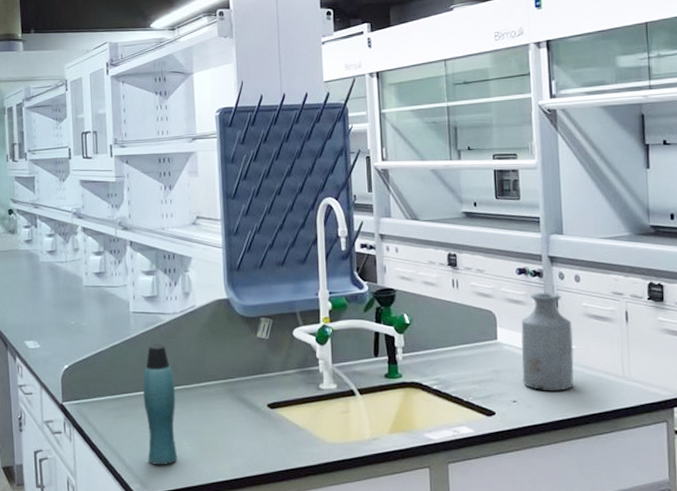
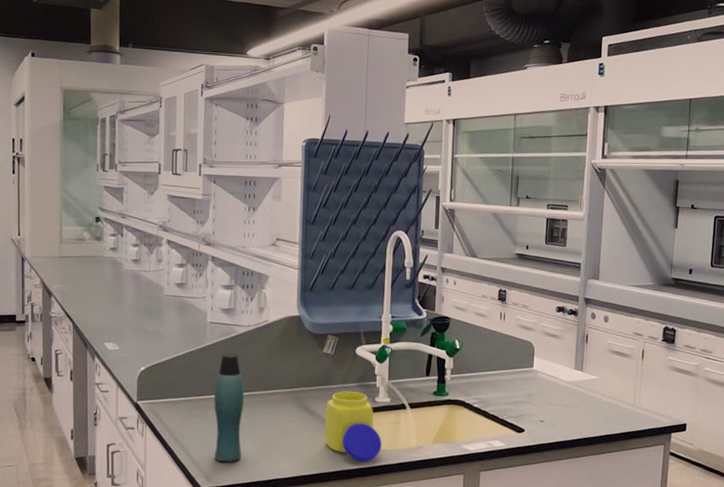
jar: none [265,379,332,459] -> present [324,391,382,463]
bottle: present [521,293,574,391] -> none [550,329,597,415]

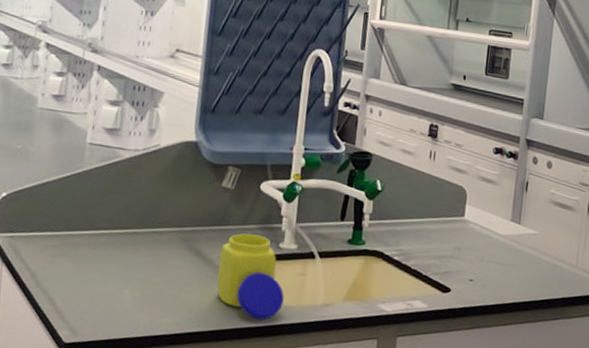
bottle: present [214,353,245,462] -> none [82,181,125,313]

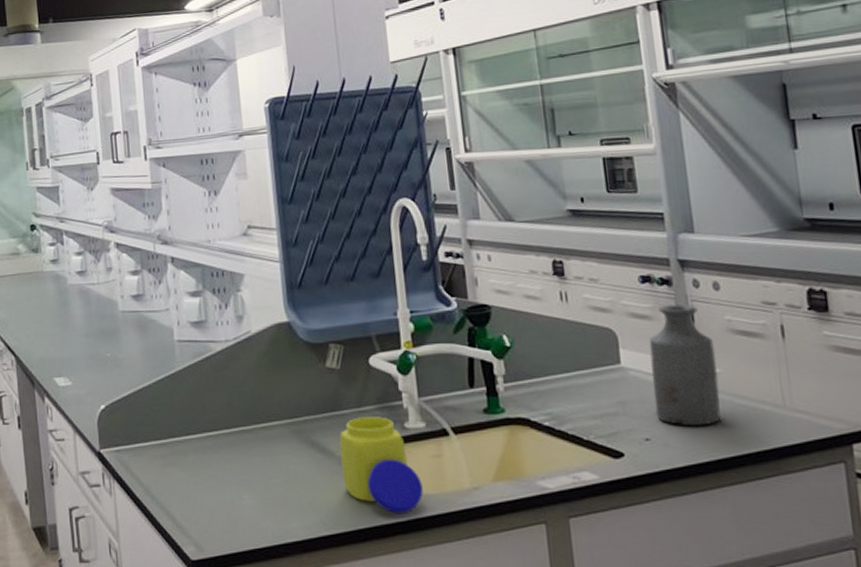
bottle: none [482,174,537,275] -> present [649,304,721,427]

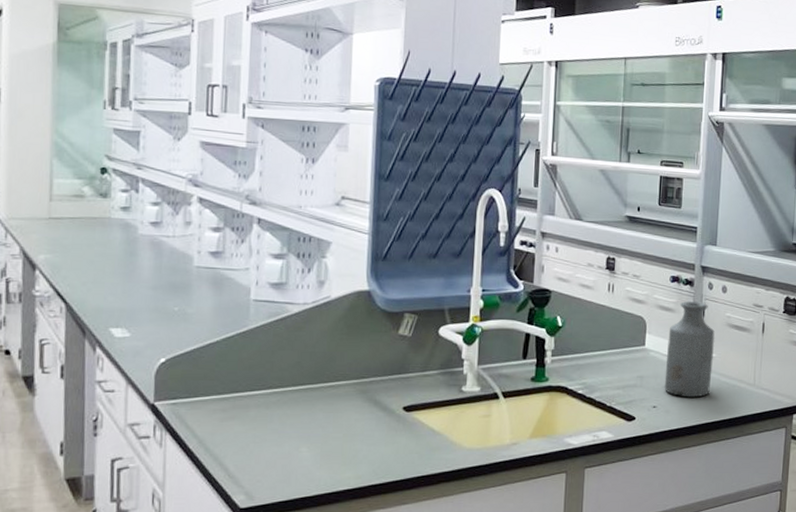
jar: present [339,417,423,514] -> none [399,380,470,465]

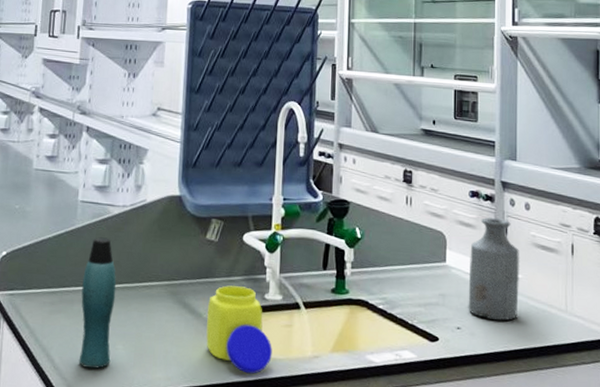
bottle: none [257,337,298,473] -> present [78,237,117,369]
jar: none [399,380,470,465] -> present [206,285,272,374]

